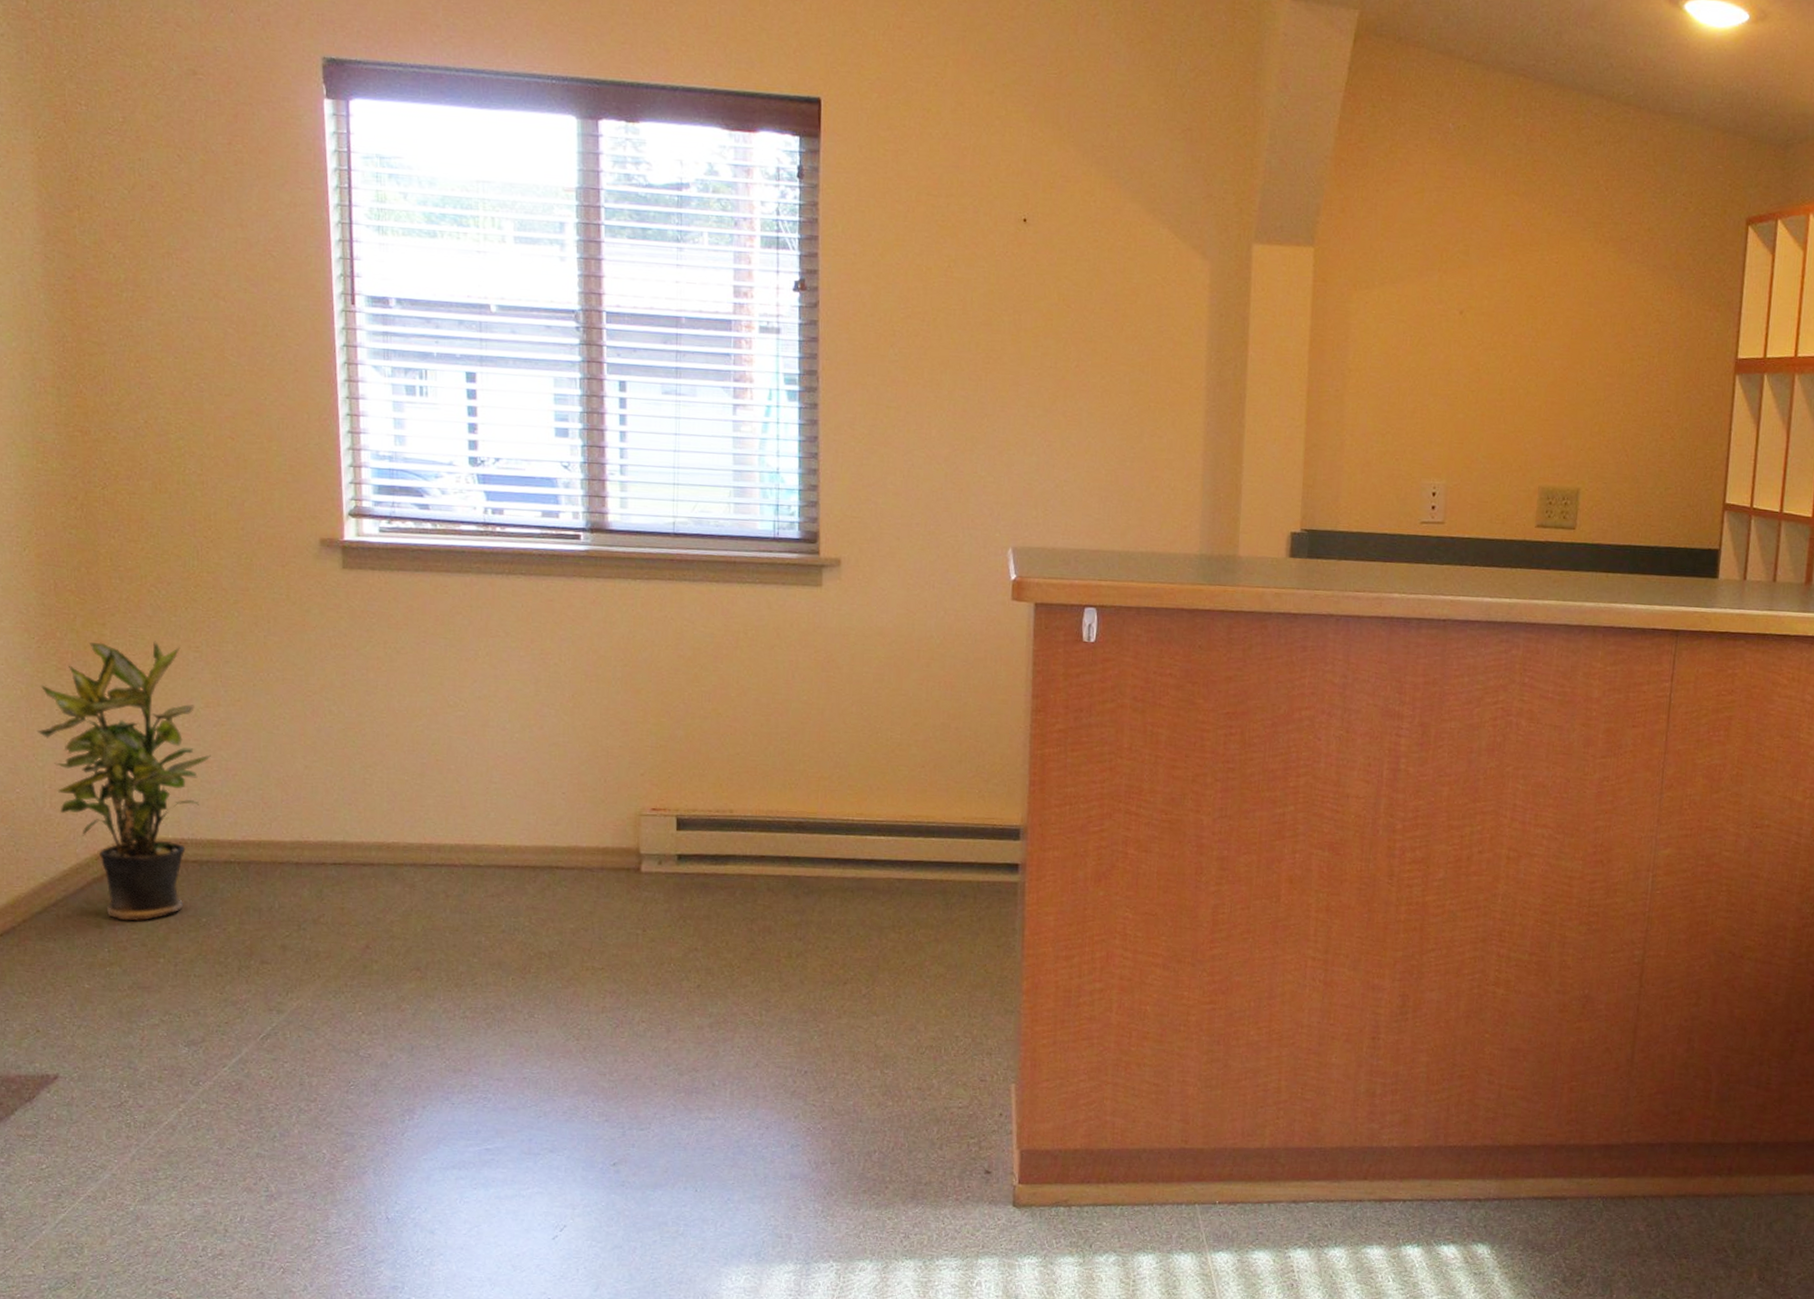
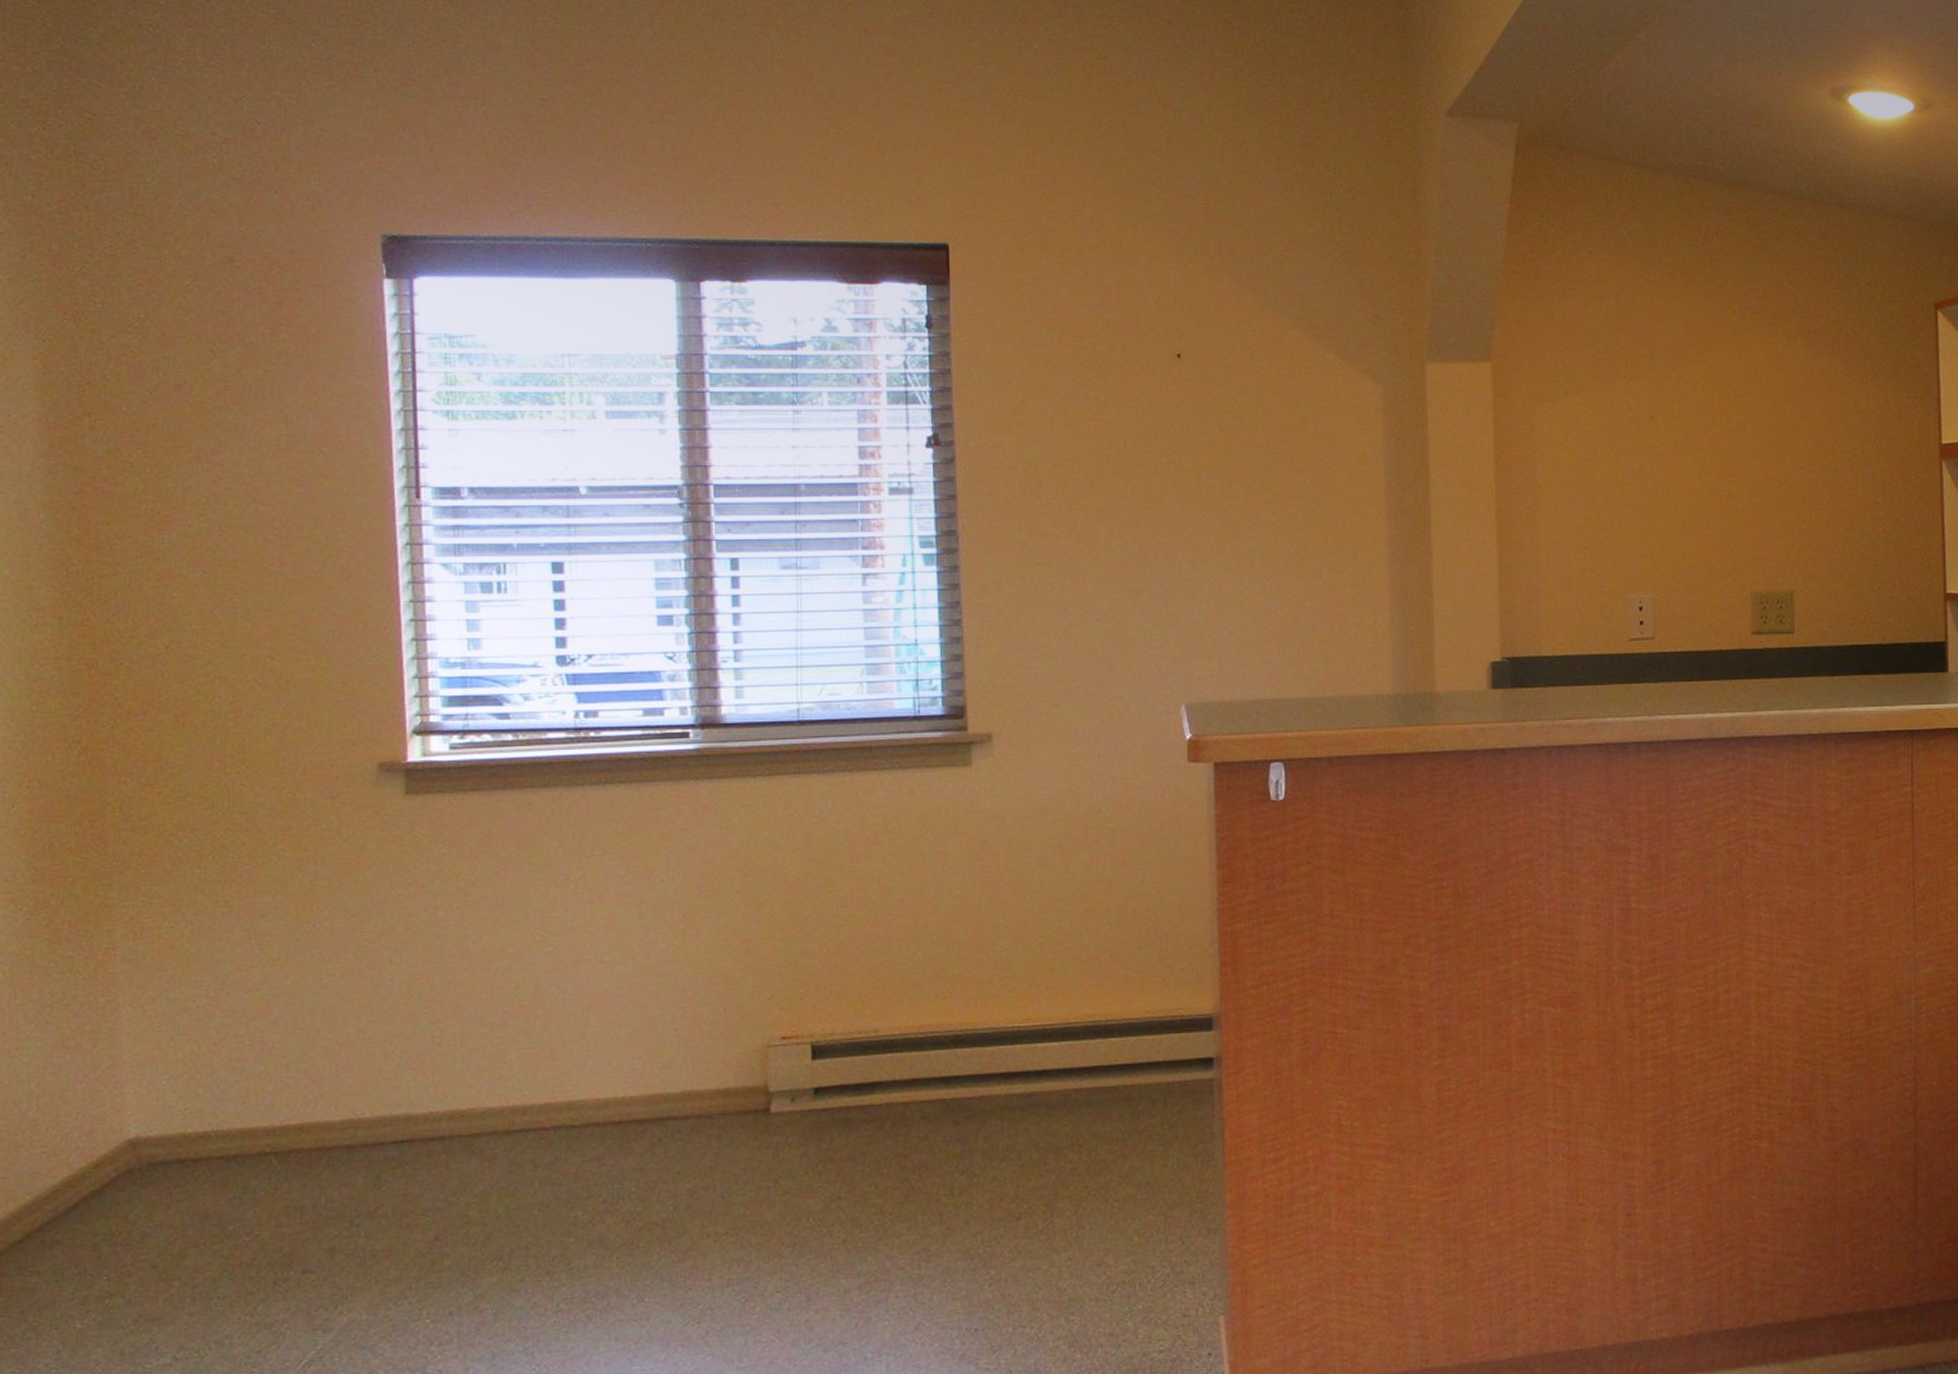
potted plant: present [36,641,211,922] -> none [21,899,242,1240]

